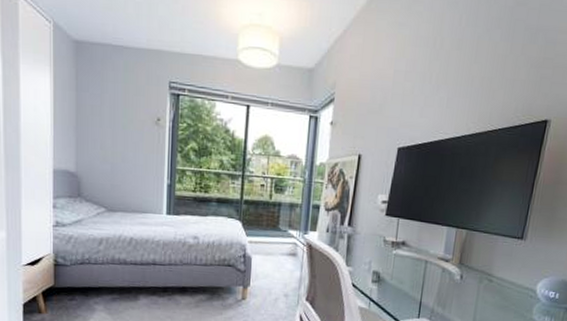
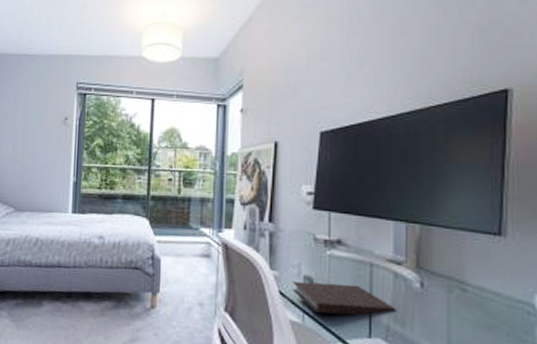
notebook: none [362,275,441,302] -> present [291,281,396,316]

